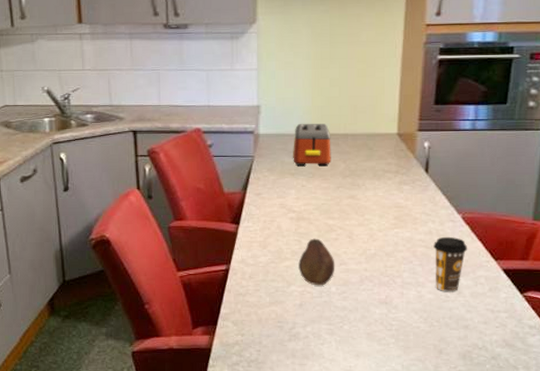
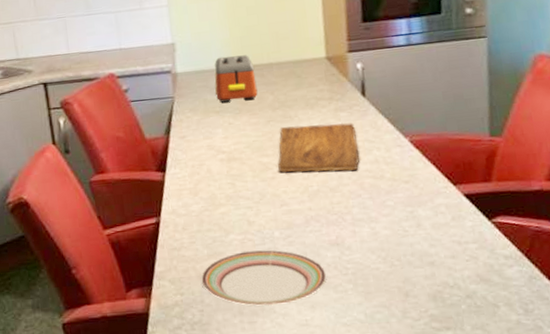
plate: none [261,302,373,351] -> present [201,250,327,306]
fruit: present [298,238,335,286] -> none [234,179,276,232]
cutting board: none [342,194,416,239] -> present [278,122,360,172]
coffee cup: present [433,236,468,292] -> none [382,163,422,226]

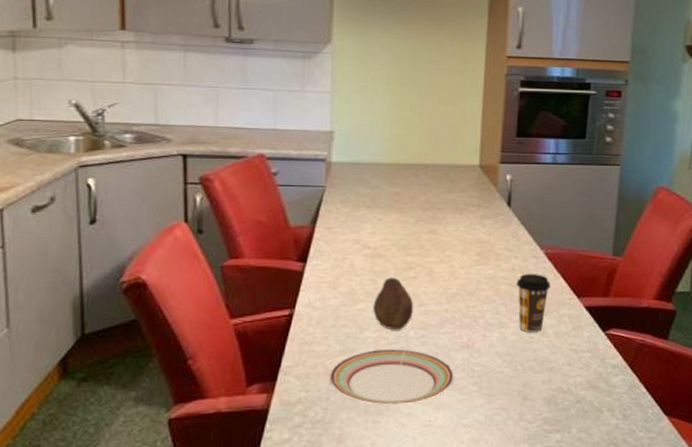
toaster: present [214,55,258,103] -> none [369,151,411,199]
fruit: none [234,179,276,232] -> present [373,277,414,330]
cutting board: present [278,122,360,172] -> none [421,229,499,276]
coffee cup: none [382,163,422,226] -> present [517,273,551,333]

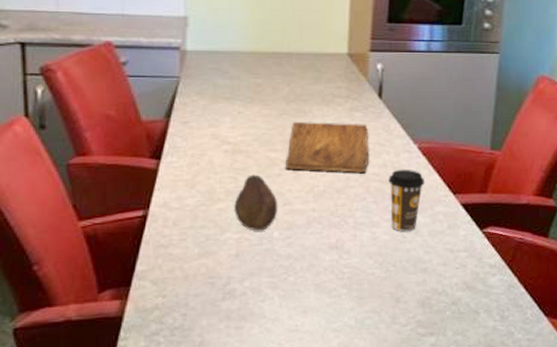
plate: present [329,349,454,405] -> none [188,251,322,310]
cutting board: none [421,229,499,276] -> present [286,122,369,173]

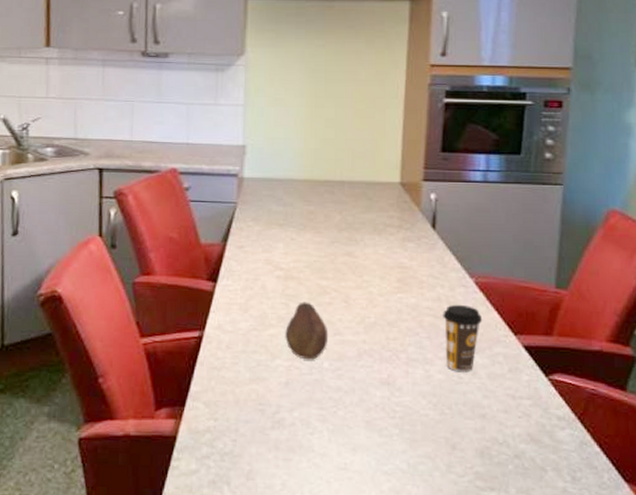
cutting board: present [286,122,369,173] -> none [337,251,423,306]

